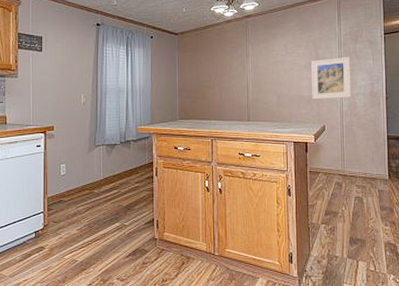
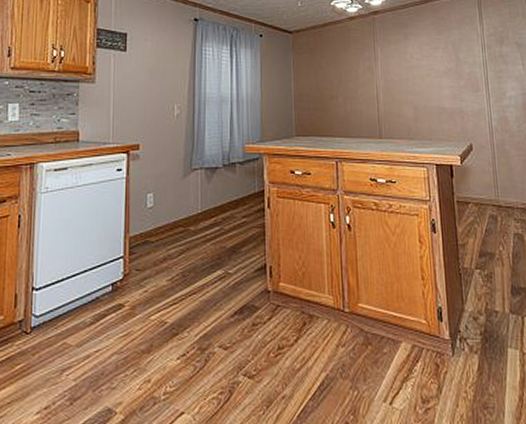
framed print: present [310,57,352,100] -> none [450,62,501,113]

